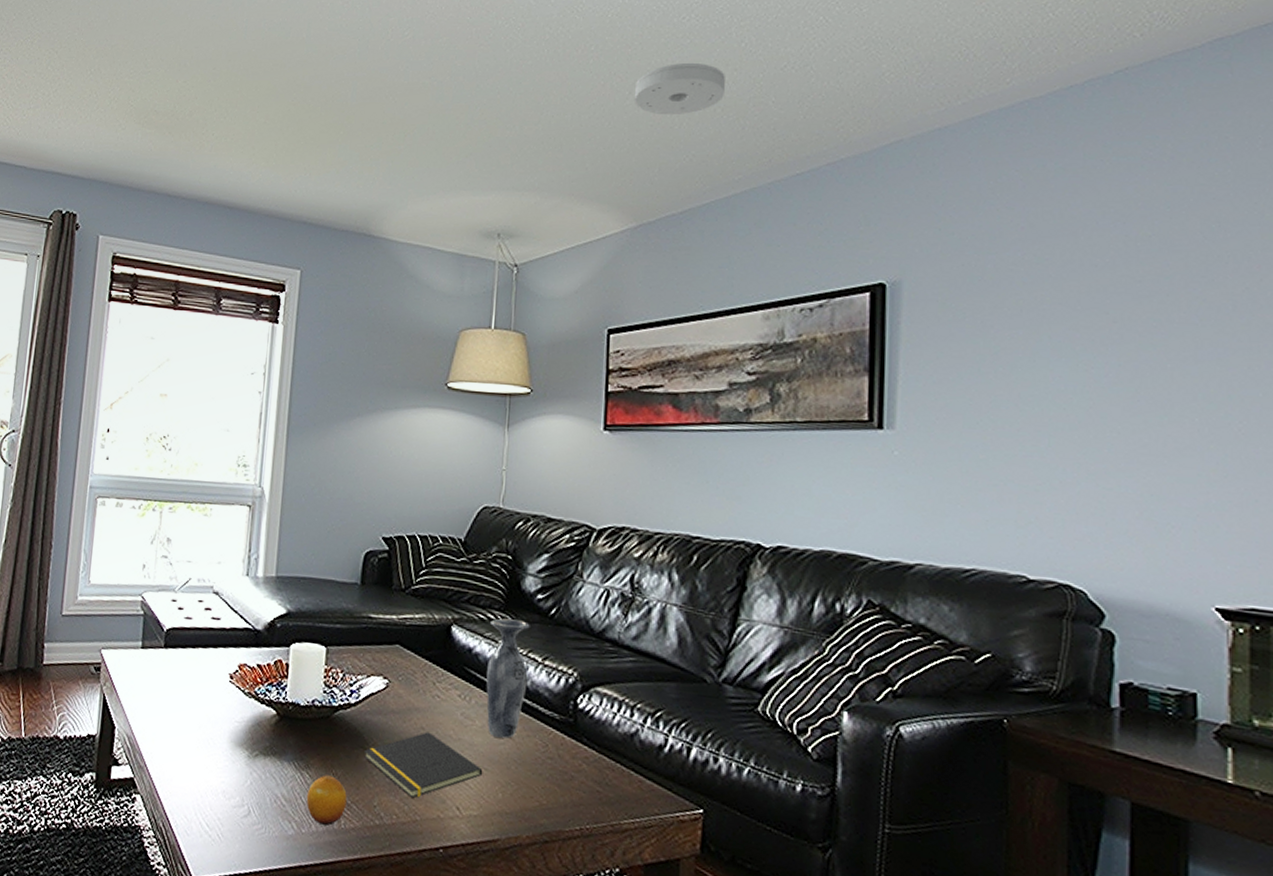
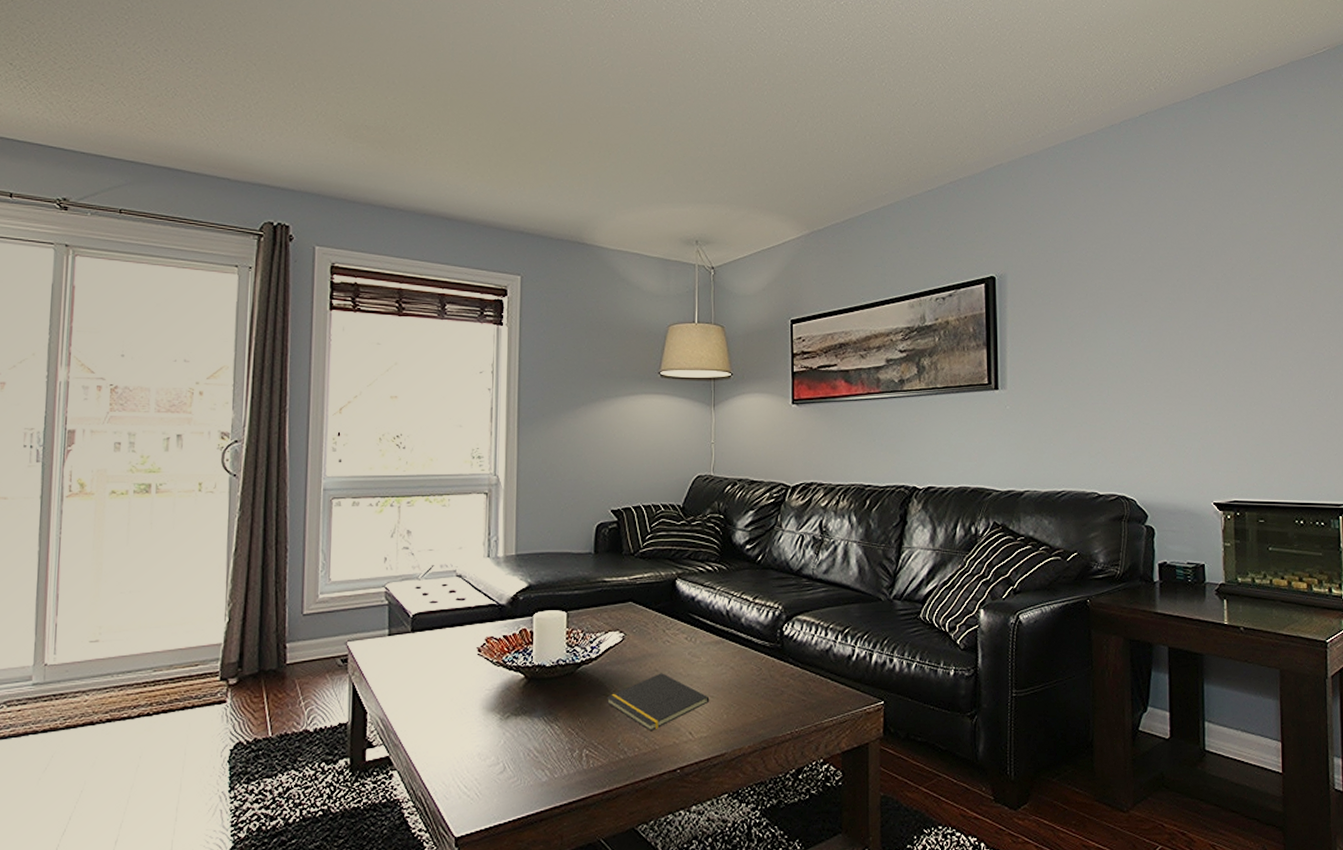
fruit: present [306,775,347,827] -> none [557,724,593,769]
vase: present [486,618,530,739] -> none [708,568,742,668]
smoke detector: present [634,62,725,116] -> none [801,97,871,141]

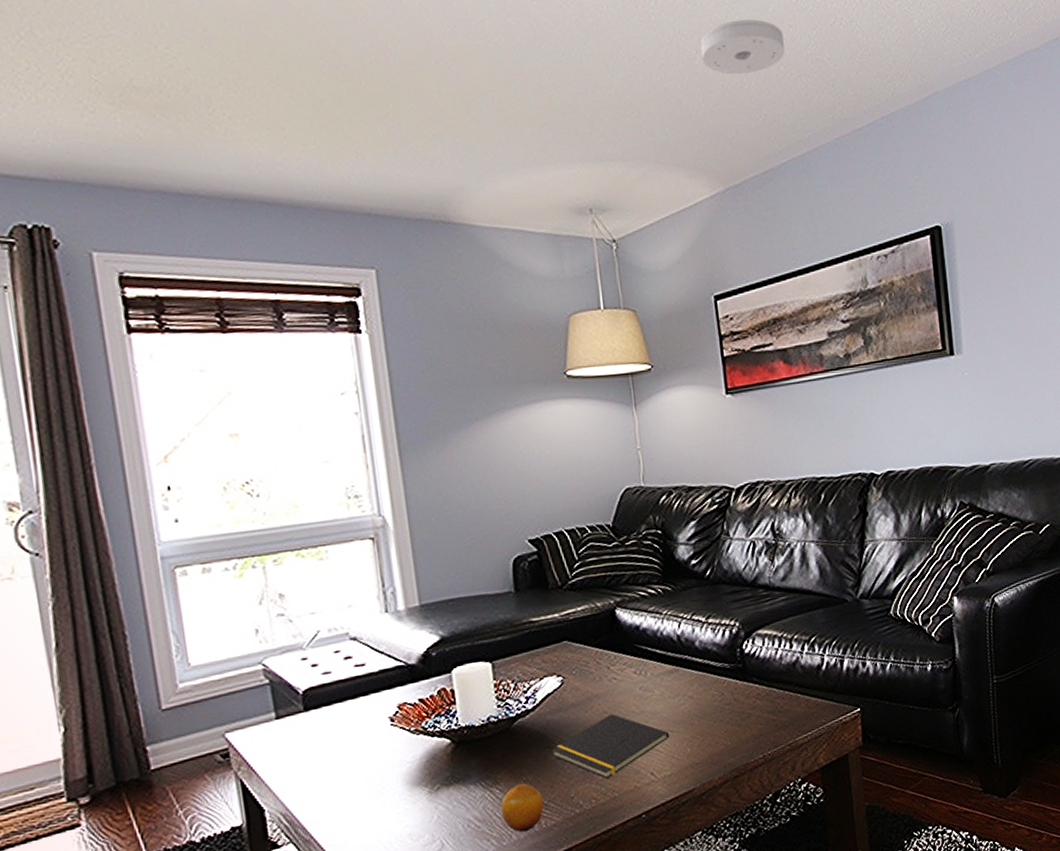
fruit: none [557,724,593,769] -> present [500,783,544,833]
smoke detector: none [801,97,871,141] -> present [700,19,785,75]

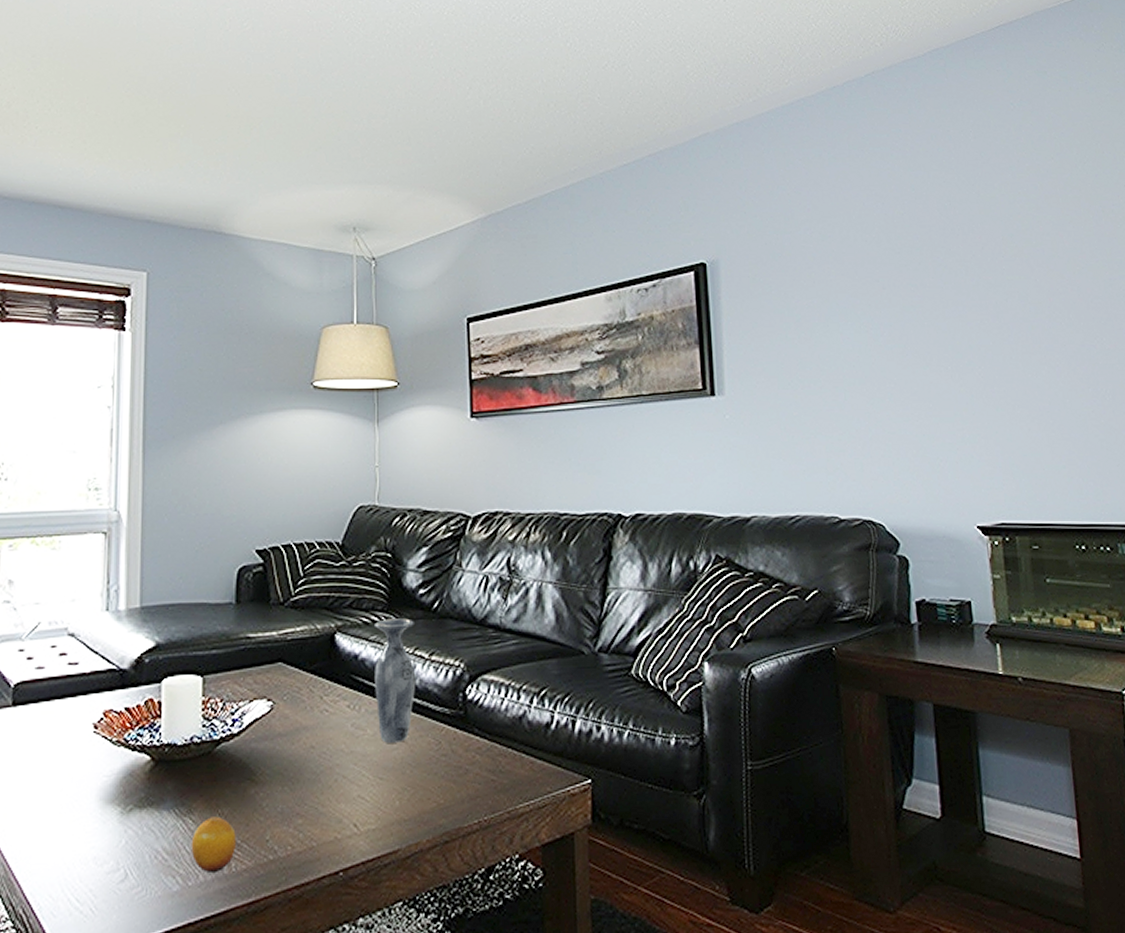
notepad: present [551,714,670,779] -> none [251,750,378,825]
vase: none [652,588,696,700] -> present [375,618,416,743]
smoke detector: present [700,19,785,75] -> none [474,60,556,110]

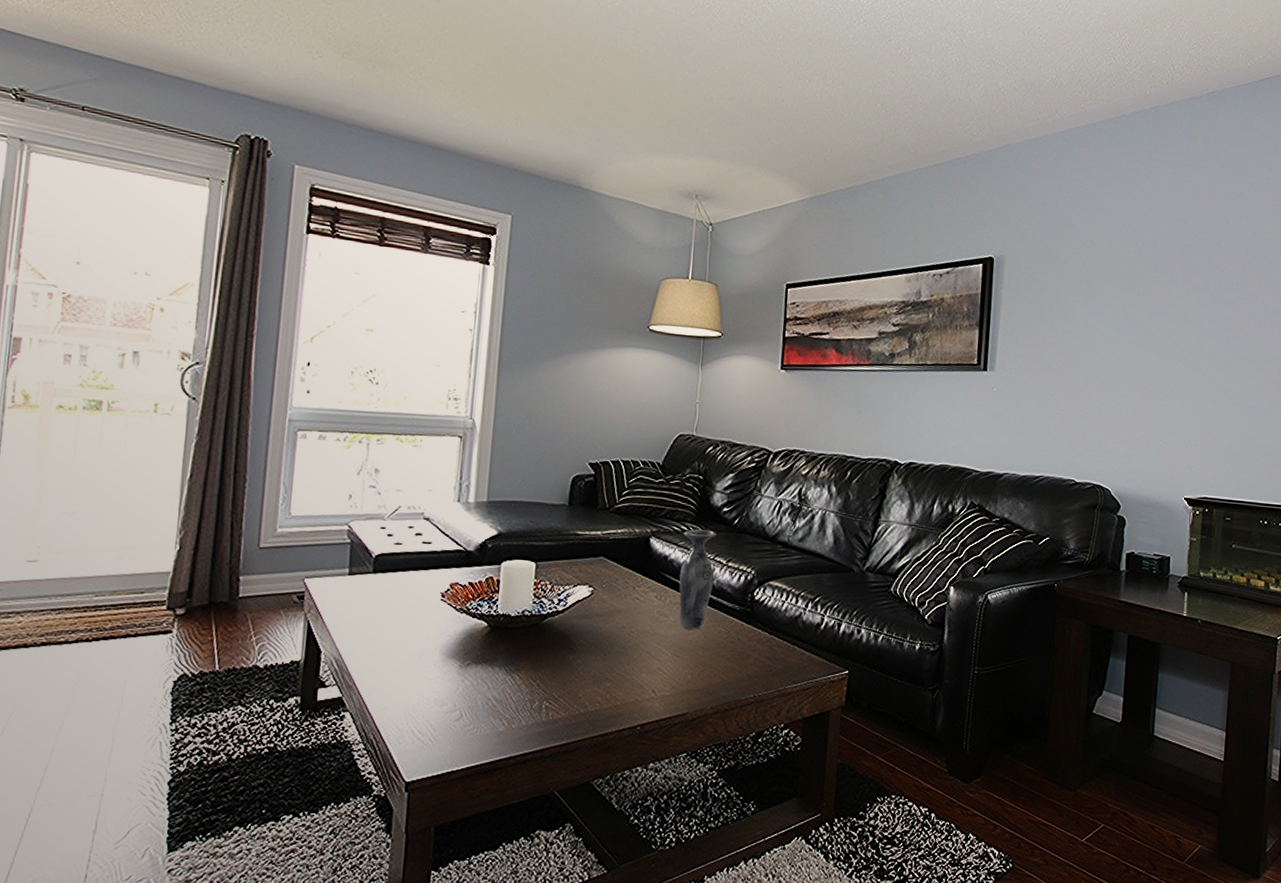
fruit: present [191,816,236,874] -> none [516,675,555,720]

